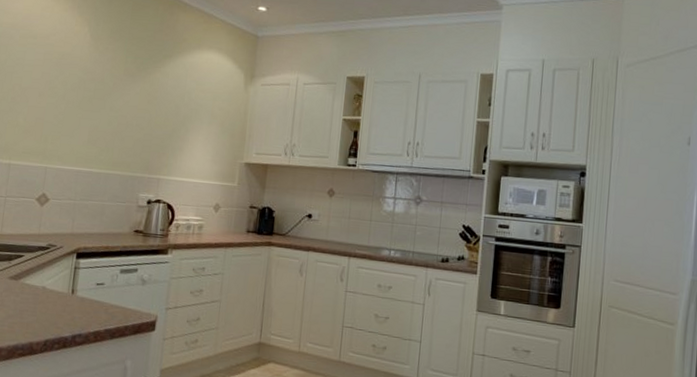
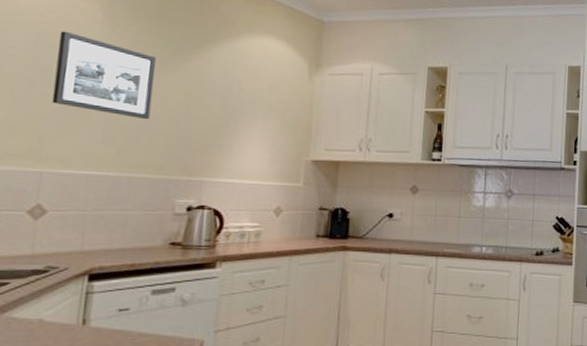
picture frame: none [54,51,127,125] -> present [51,31,156,120]

